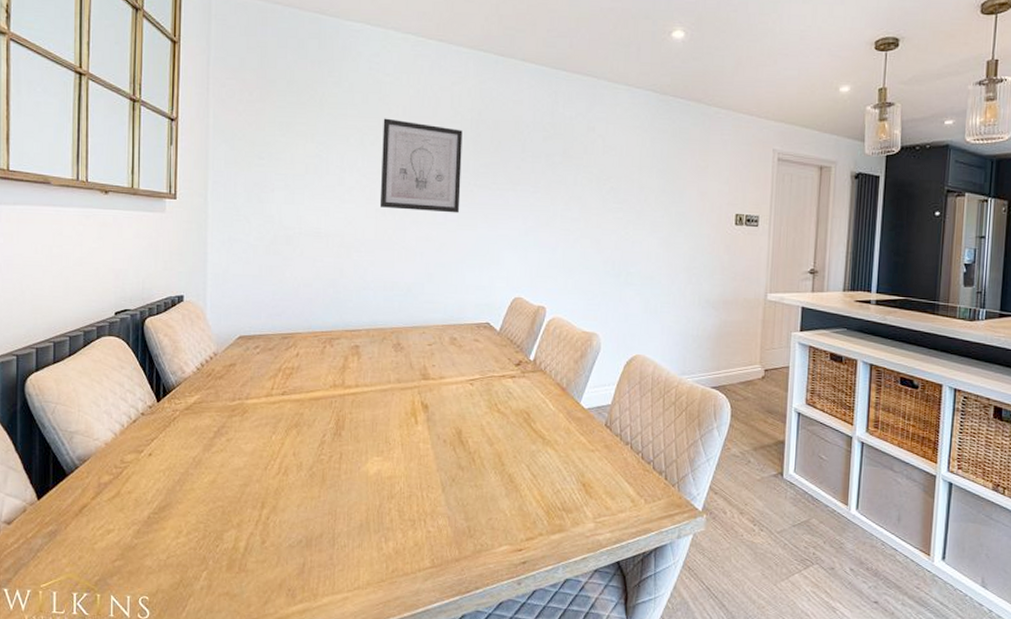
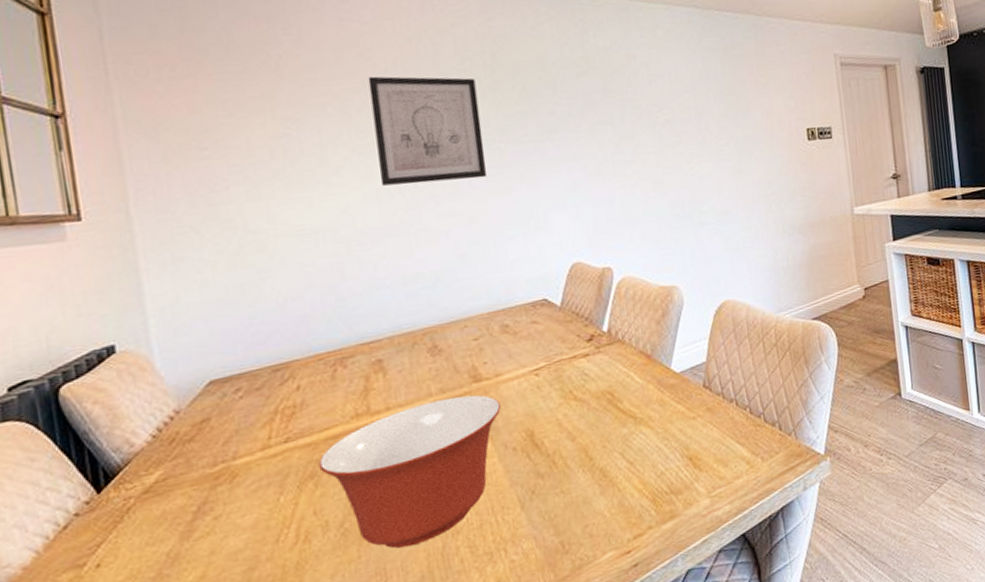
mixing bowl: none [302,387,440,499] -> present [318,395,501,548]

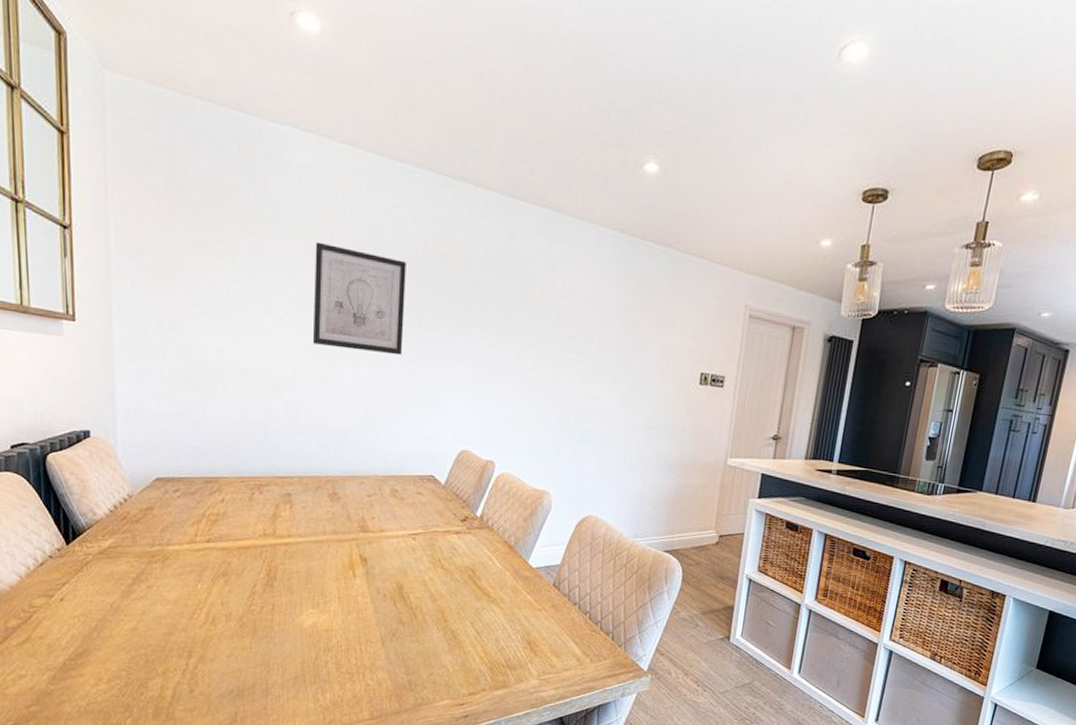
mixing bowl: present [318,395,501,548] -> none [230,538,380,651]

